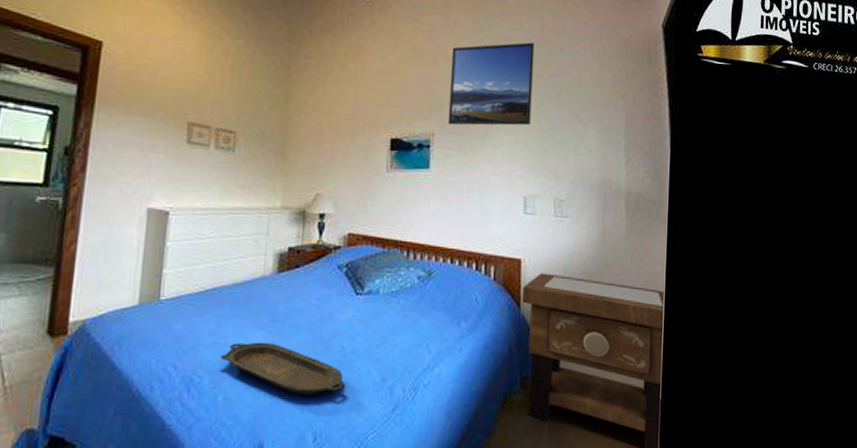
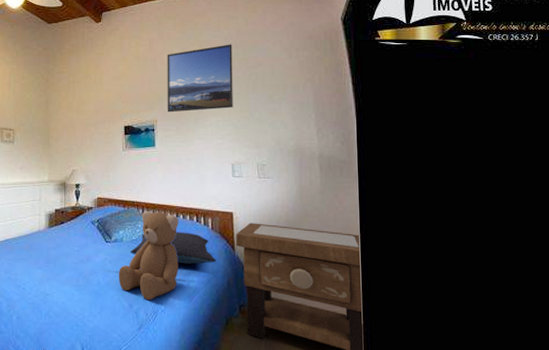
serving tray: present [221,342,346,395] -> none [13,277,103,317]
teddy bear: none [369,254,453,373] -> present [118,211,179,301]
pillow: none [387,282,497,326] -> present [130,232,216,265]

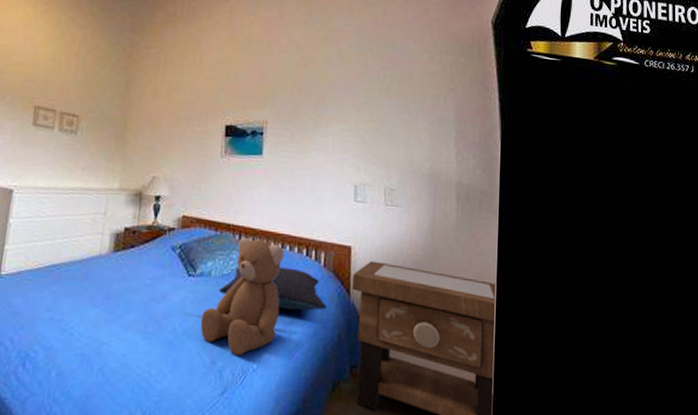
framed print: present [167,44,233,113] -> none [281,35,366,116]

